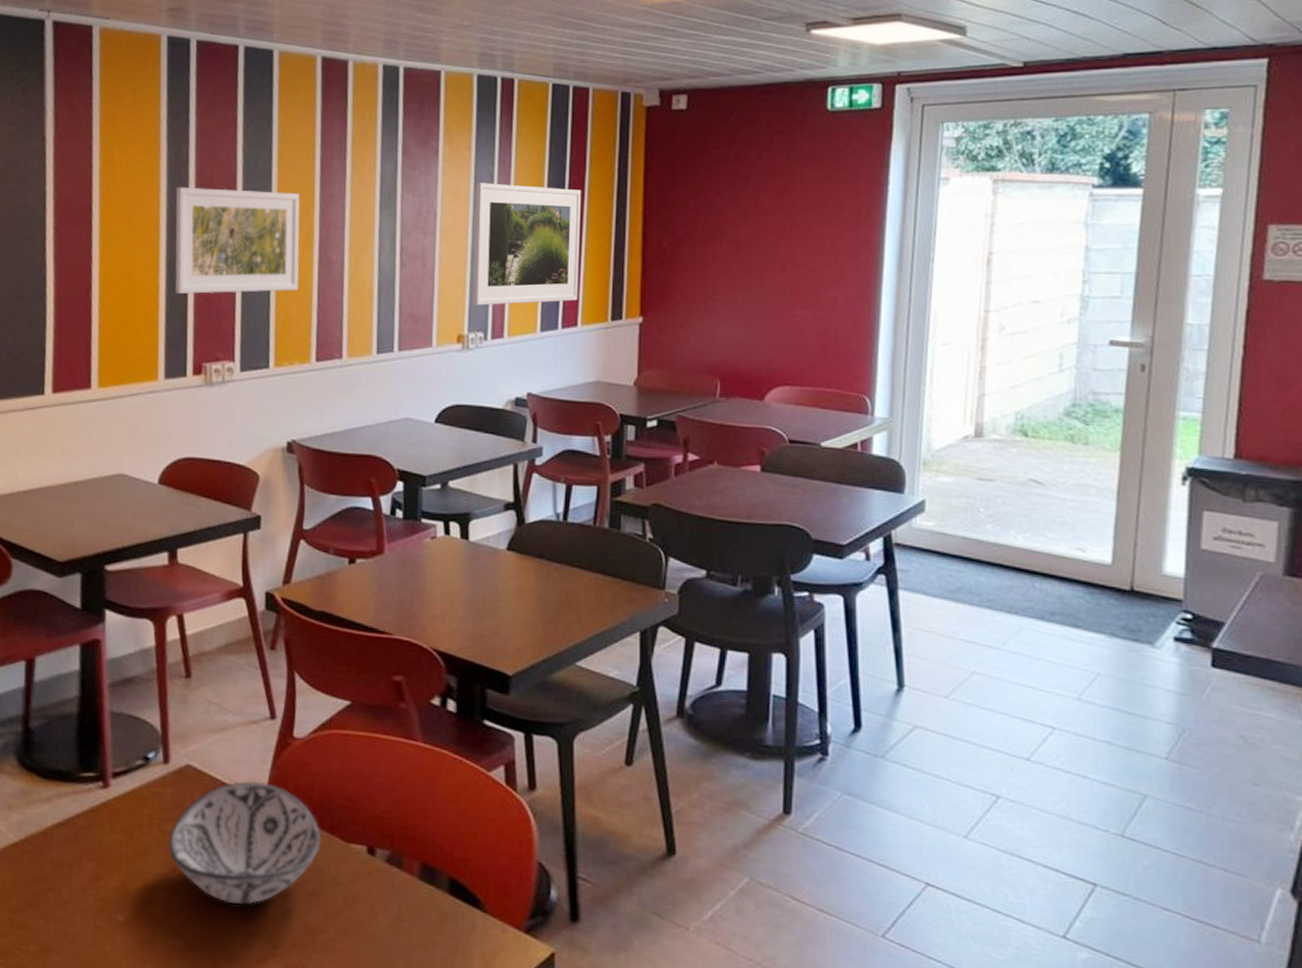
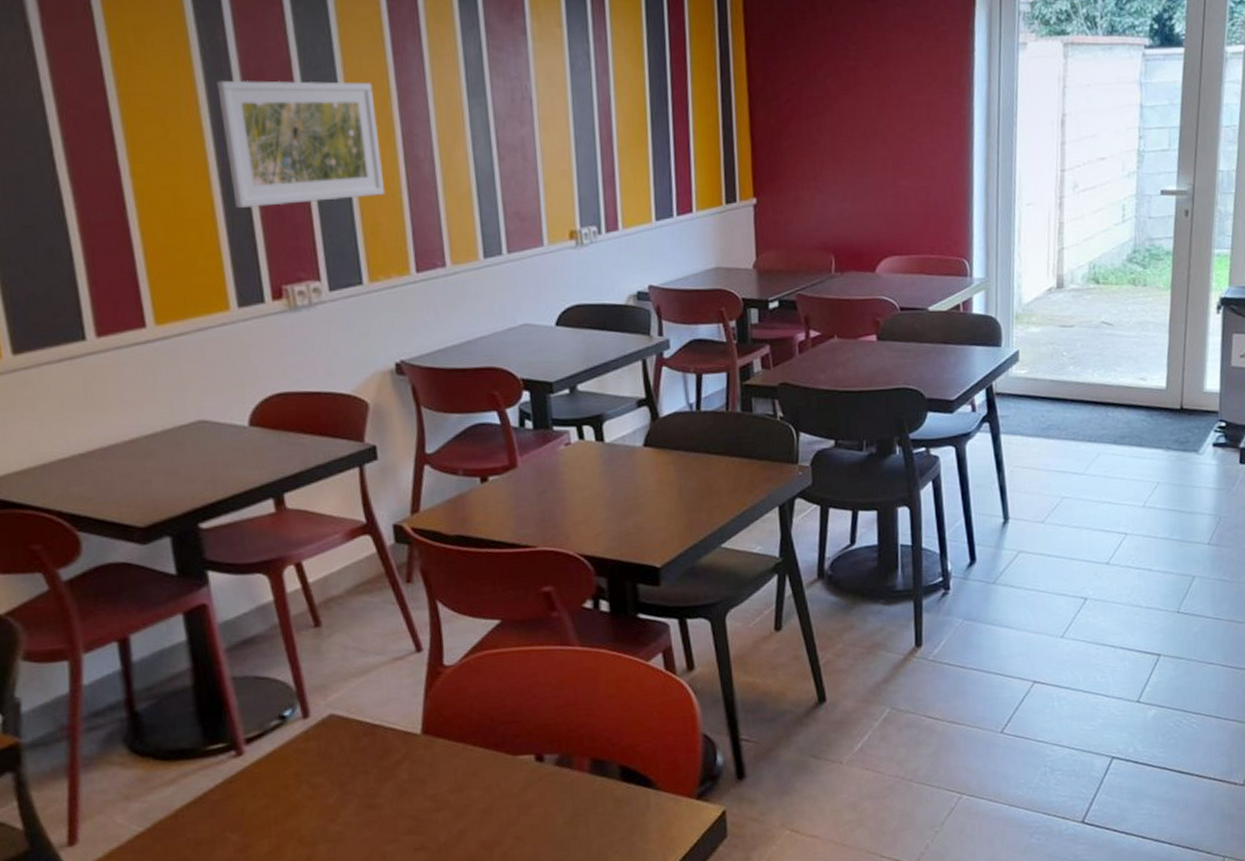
decorative bowl: present [169,780,321,905] -> none [320,715,487,839]
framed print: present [473,183,582,306] -> none [571,63,691,198]

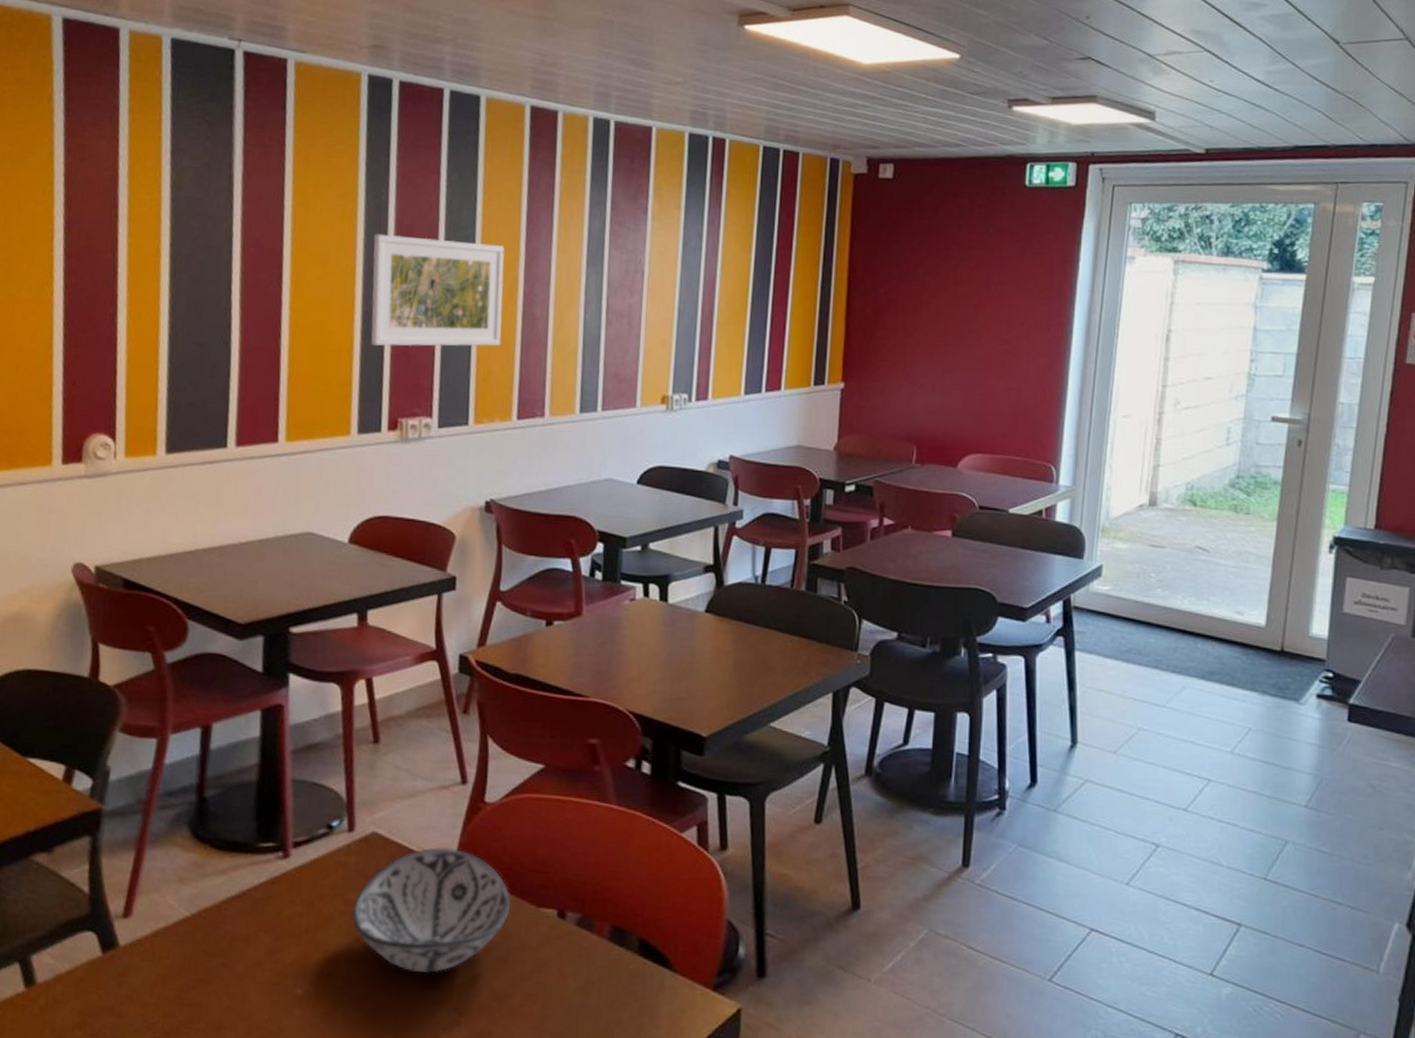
decorative bowl: none [320,715,487,839] -> present [352,847,511,973]

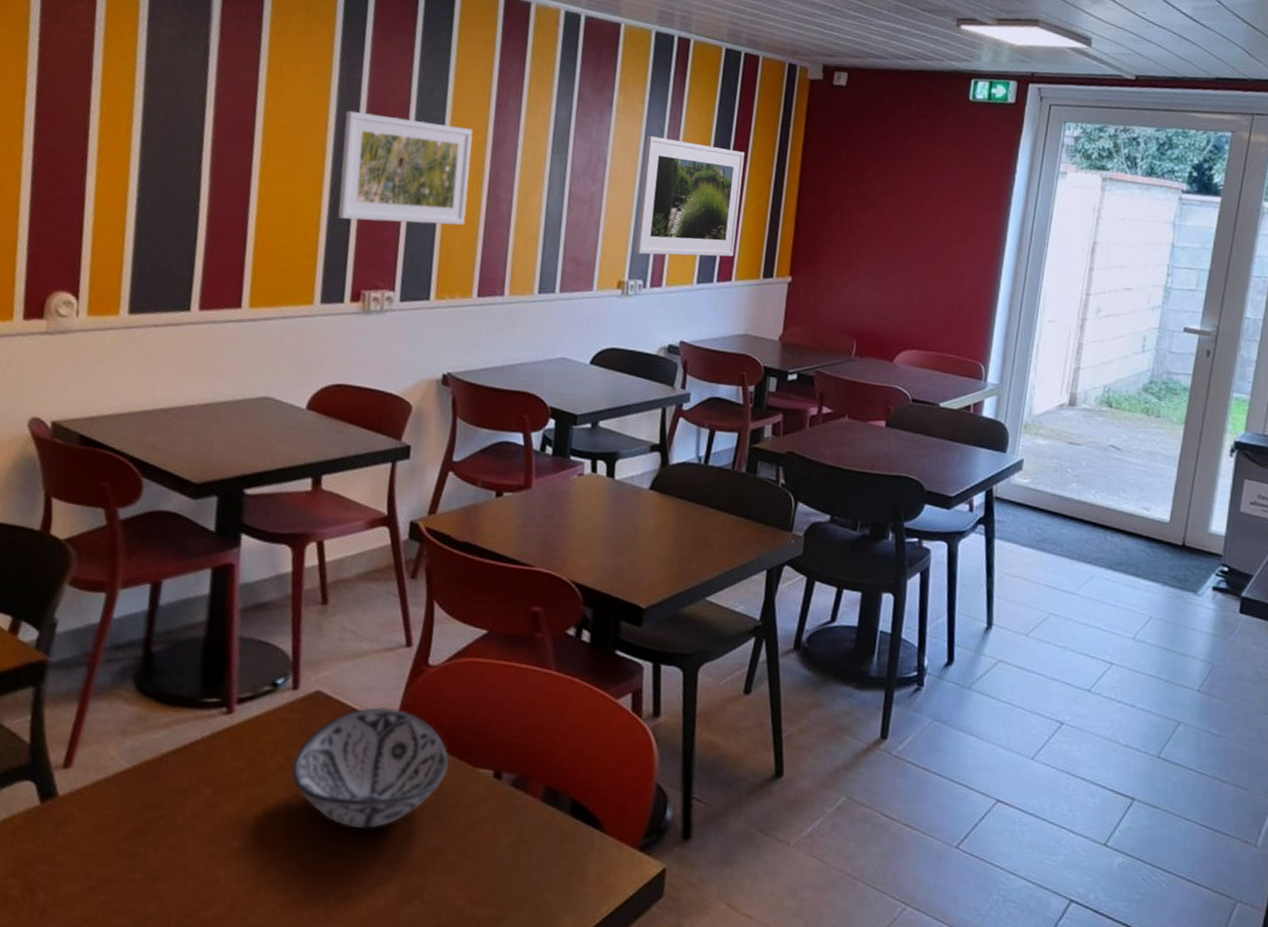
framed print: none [678,243,789,367] -> present [635,136,745,257]

